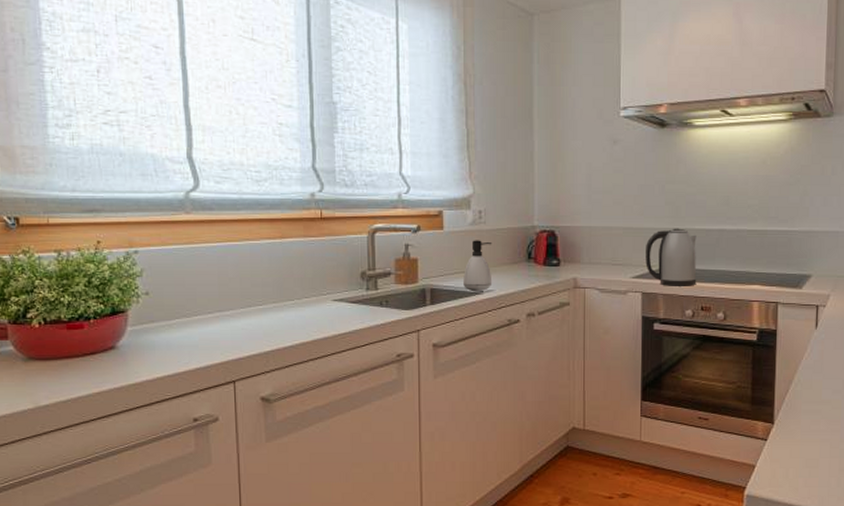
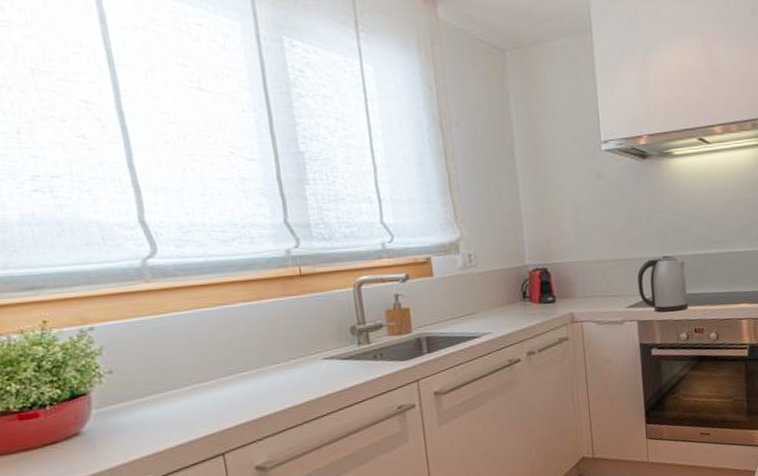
soap dispenser: present [463,240,493,292] -> none [459,283,489,336]

